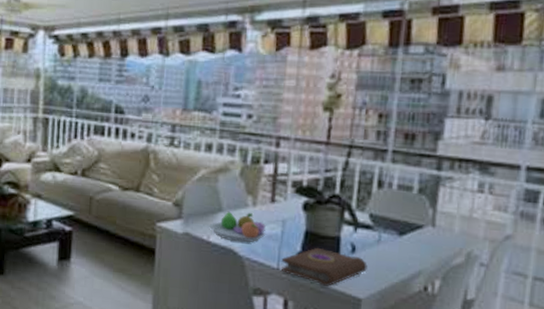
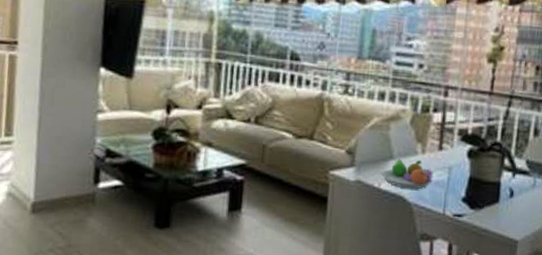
book: present [280,247,368,286] -> none [446,192,524,230]

